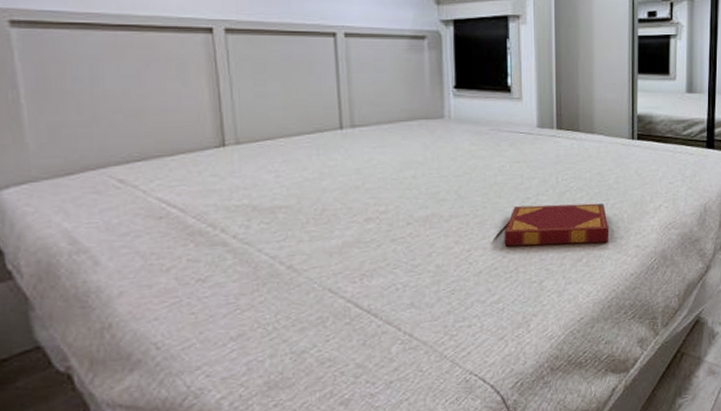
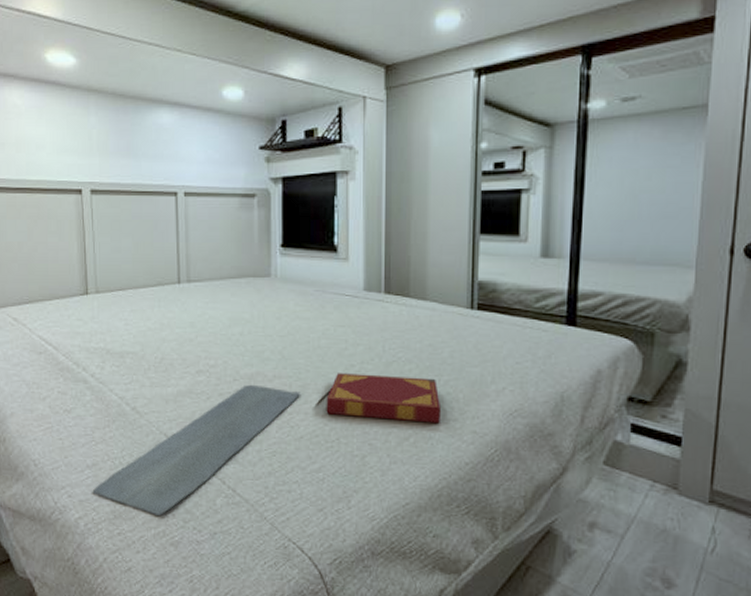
bath mat: none [238,226,478,377] -> present [92,384,300,515]

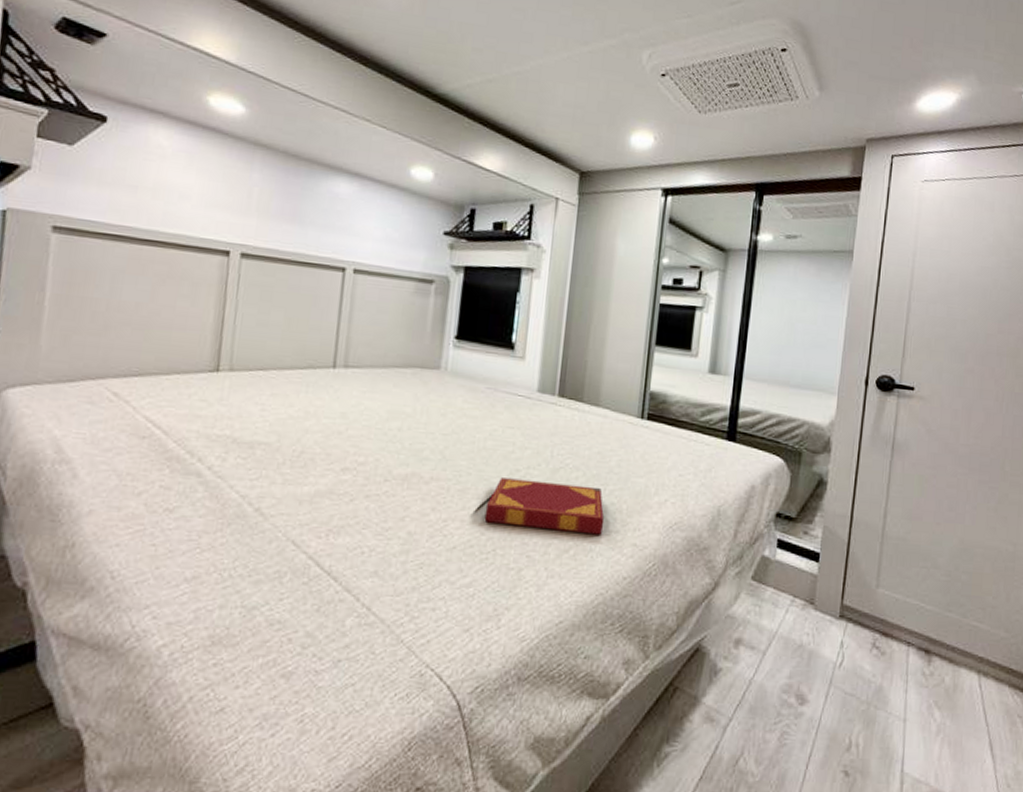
bath mat: present [92,384,300,515] -> none [186,486,458,640]

